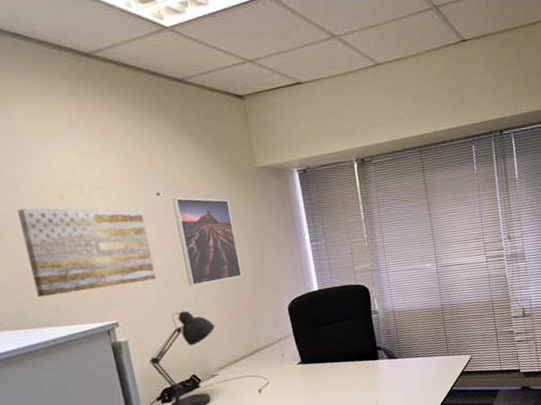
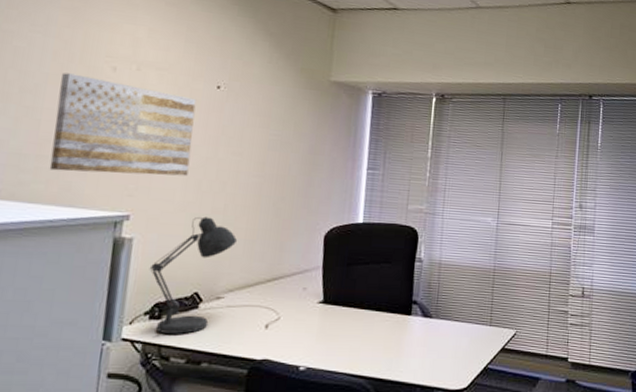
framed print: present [171,198,242,286] -> none [221,95,292,192]

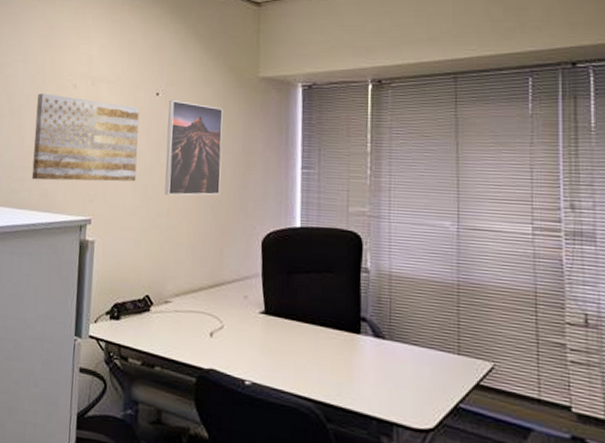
desk lamp: present [149,216,238,338] -> none [108,220,181,338]
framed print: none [221,95,292,192] -> present [164,101,223,196]

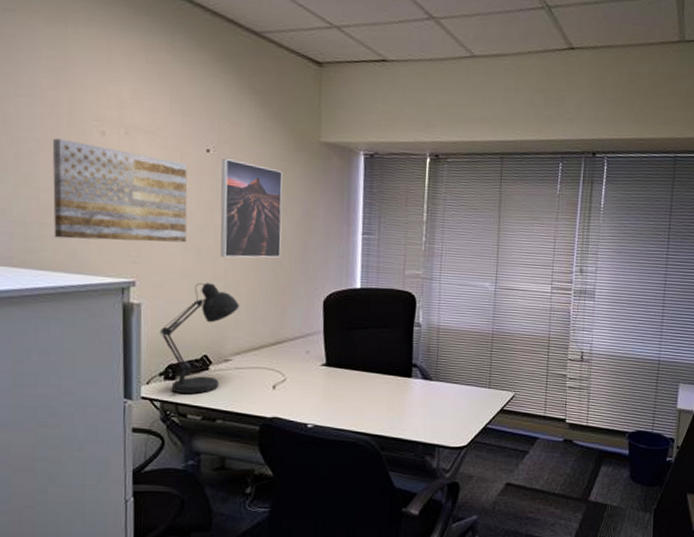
desk lamp: none [108,220,181,338] -> present [159,282,240,397]

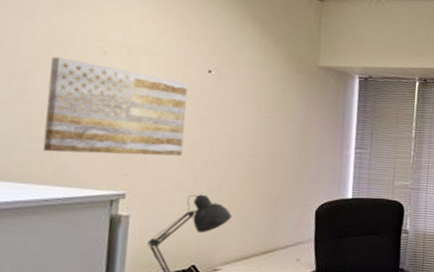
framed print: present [220,159,283,258] -> none [215,79,282,171]

